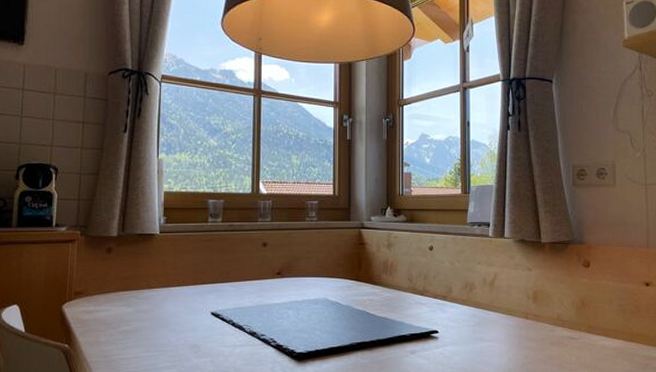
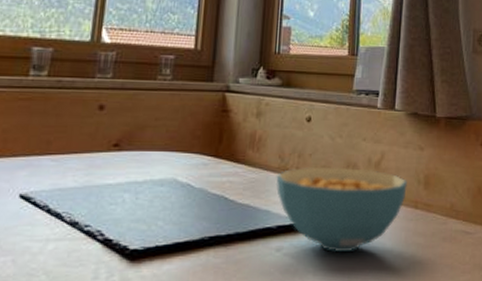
cereal bowl: none [407,286,518,354] -> present [275,166,407,252]

